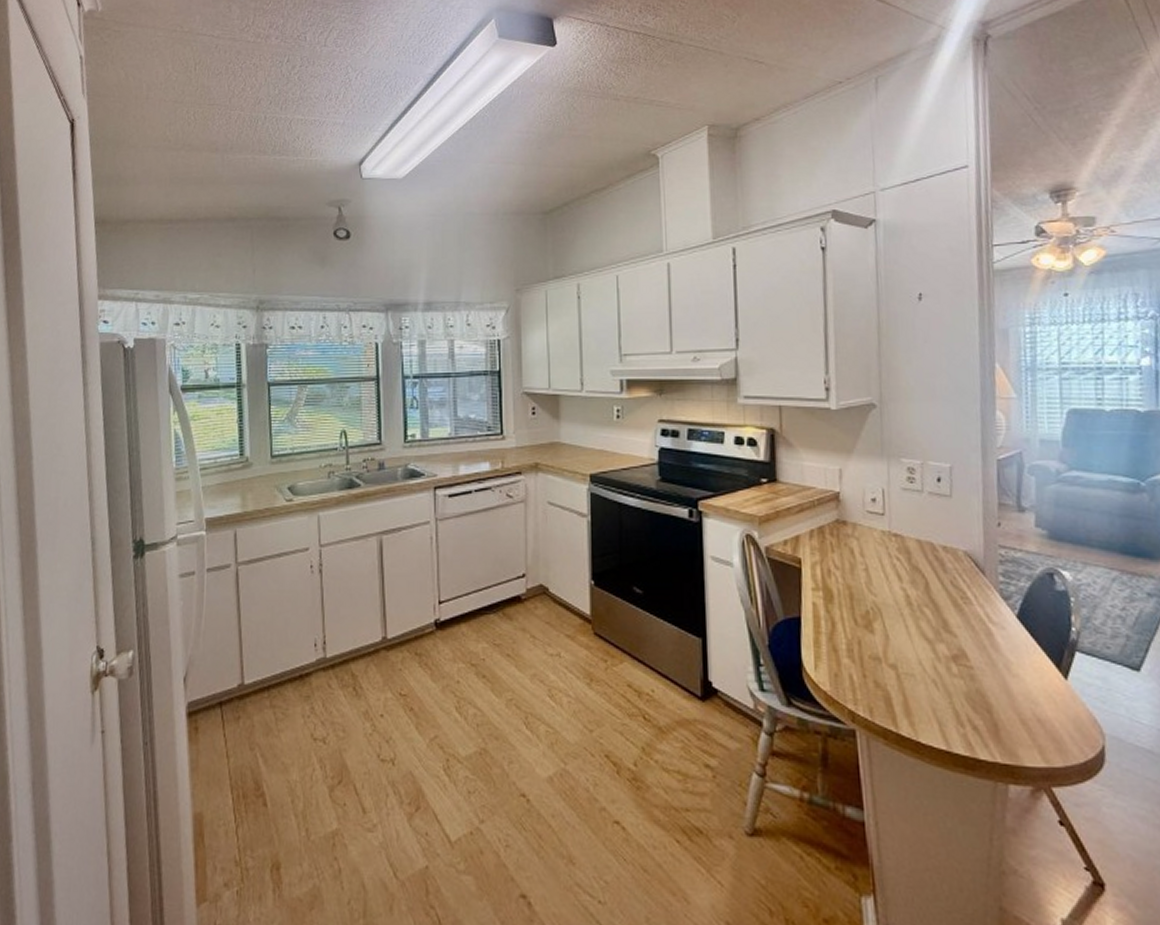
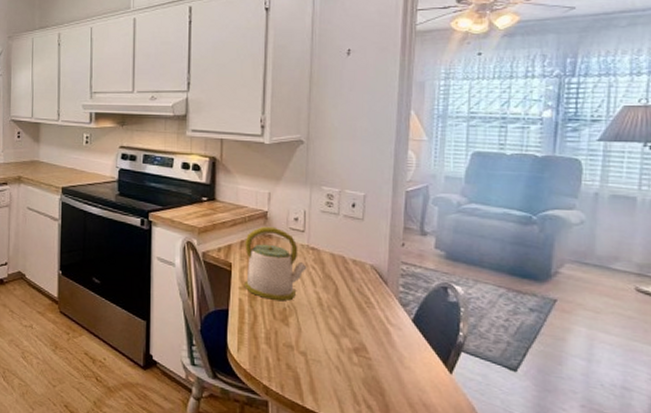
kettle: none [815,510,891,603] -> present [245,226,307,302]

